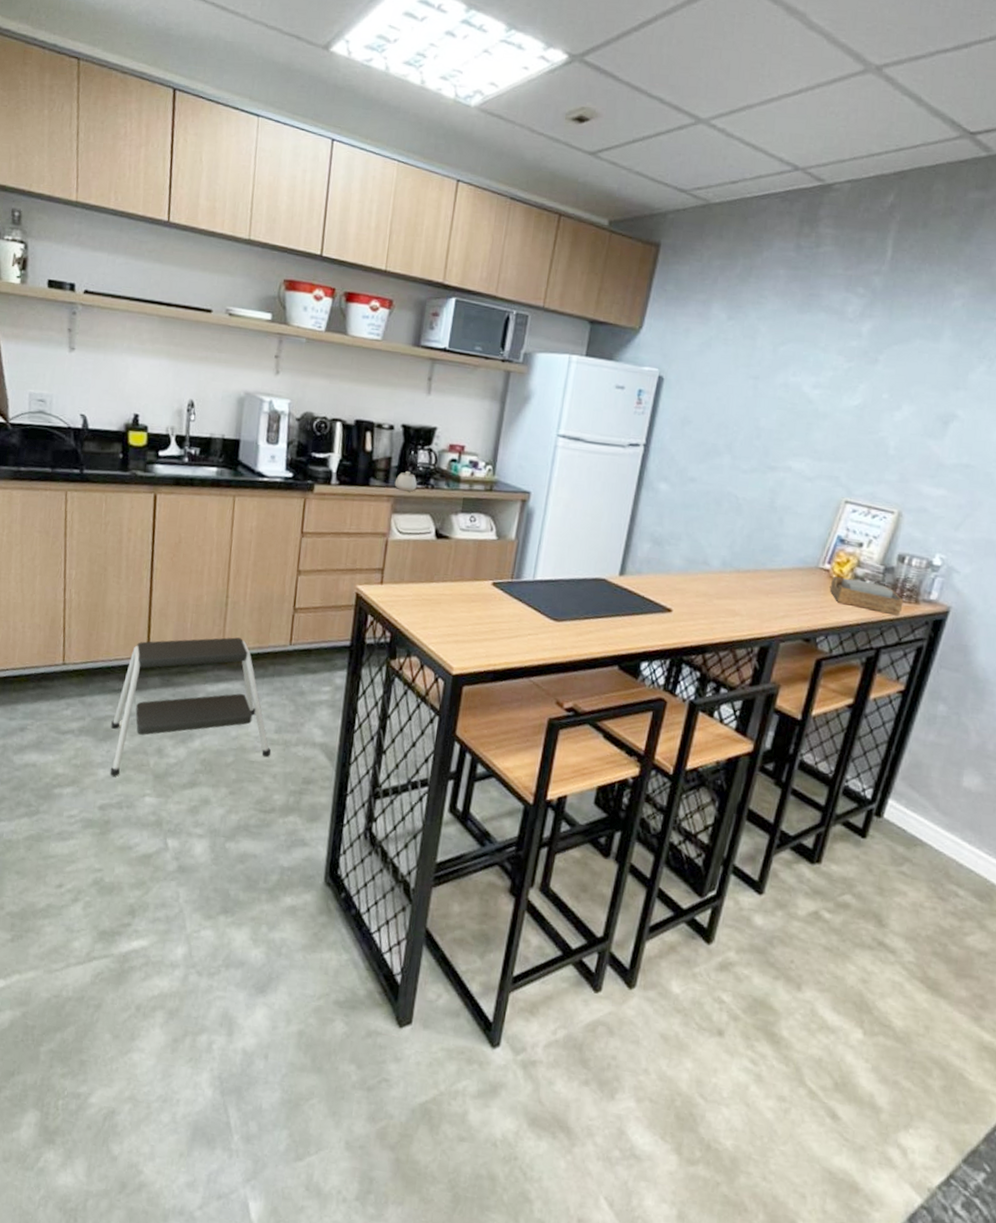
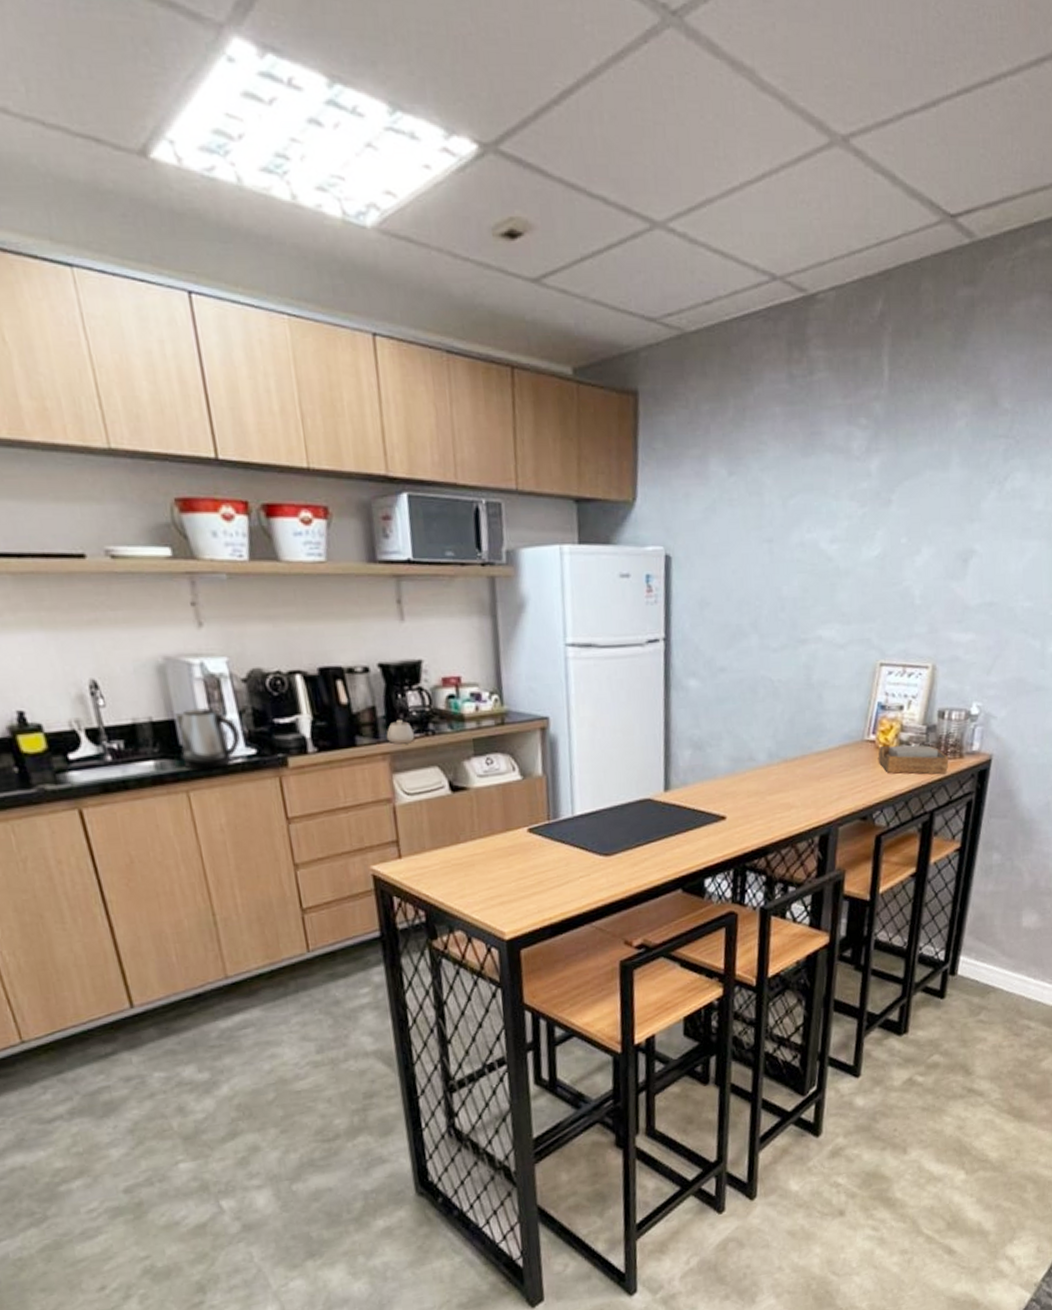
step stool: present [110,637,271,776] -> none [108,958,319,1153]
kettle: none [238,433,284,485] -> present [175,707,240,772]

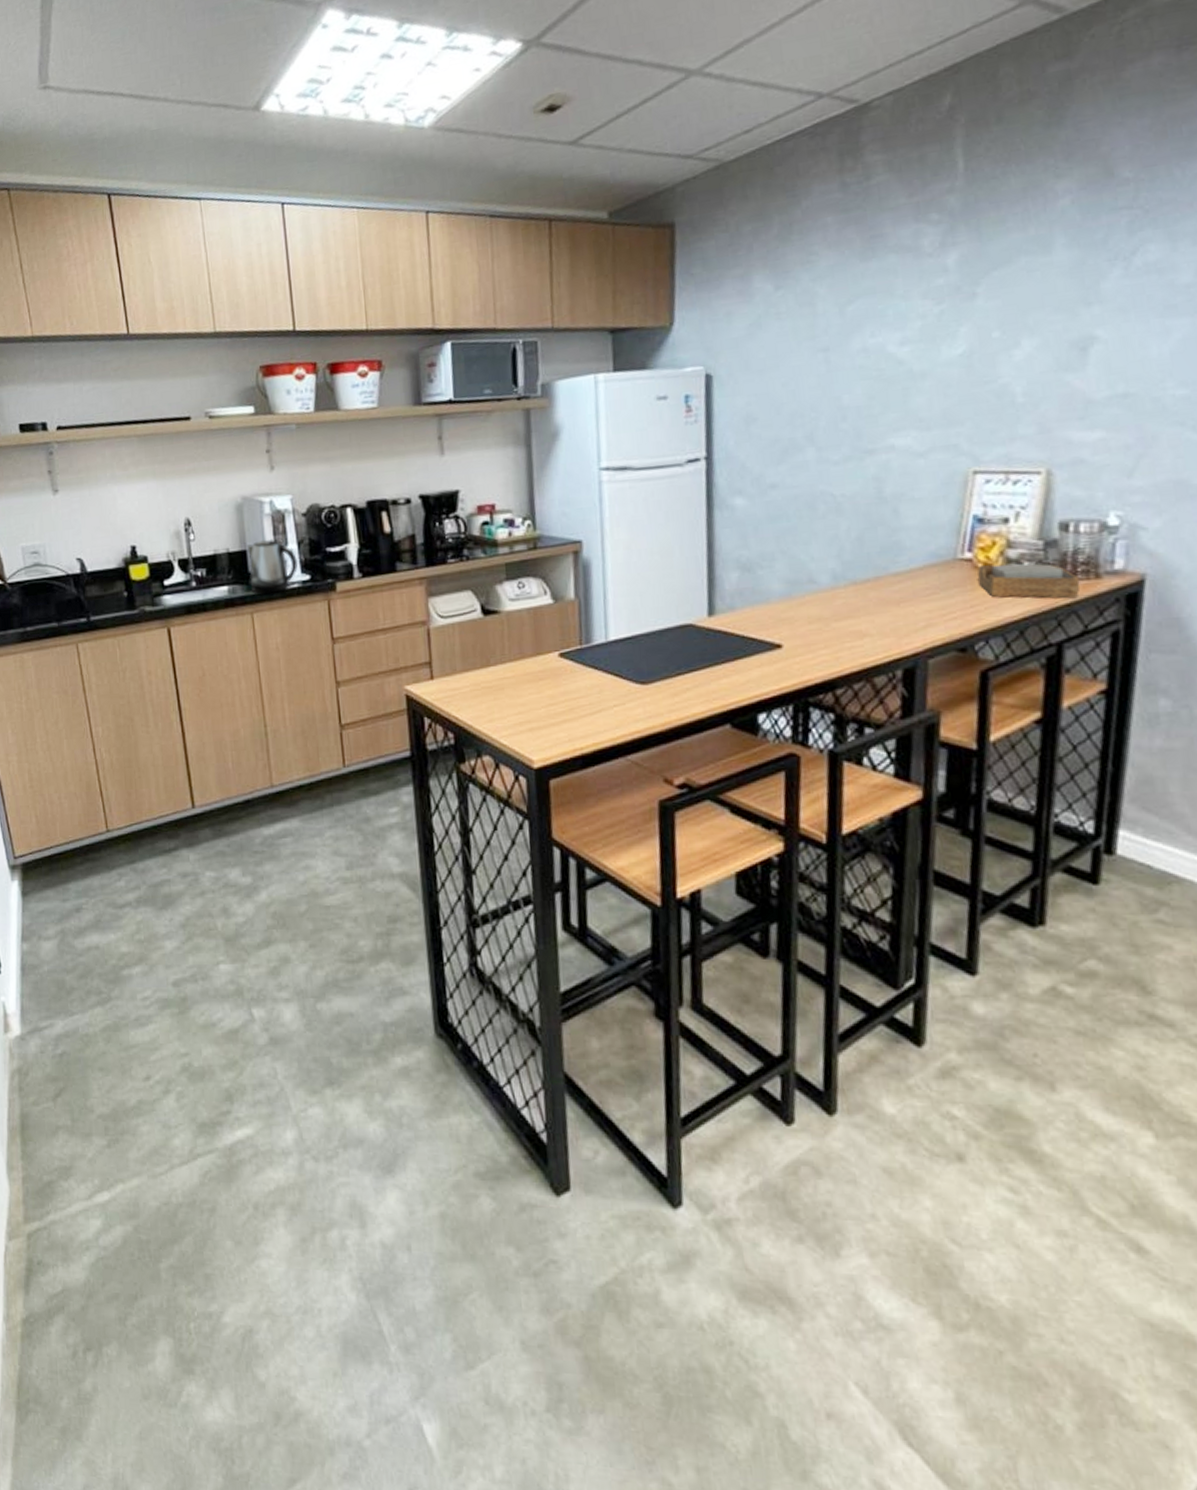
sugar bowl: present [386,719,415,745] -> none [423,545,451,570]

